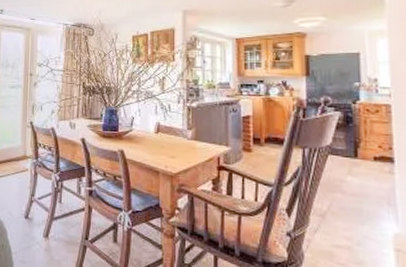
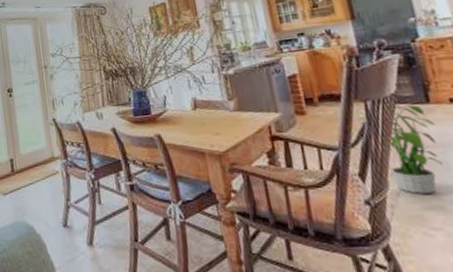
potted plant: none [295,154,359,234] -> present [358,103,443,194]

